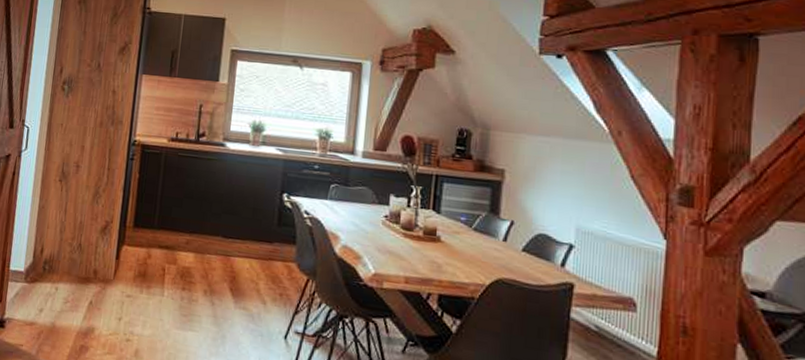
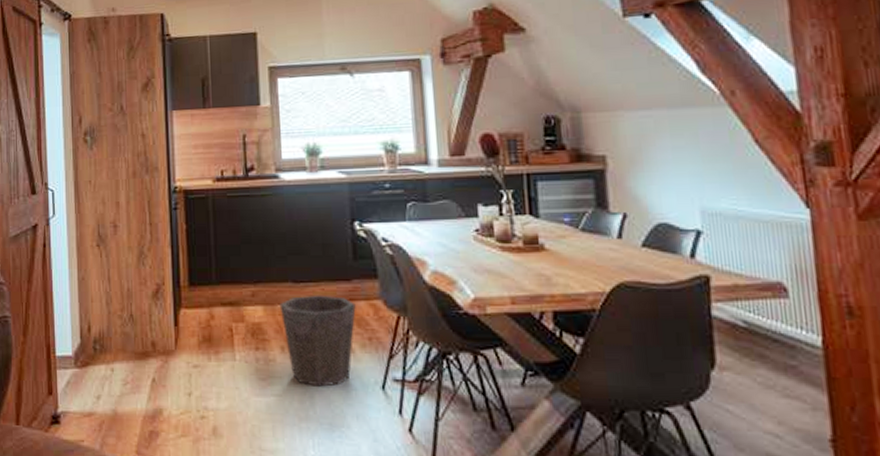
waste bin: none [208,250,273,330] -> present [279,295,356,387]

